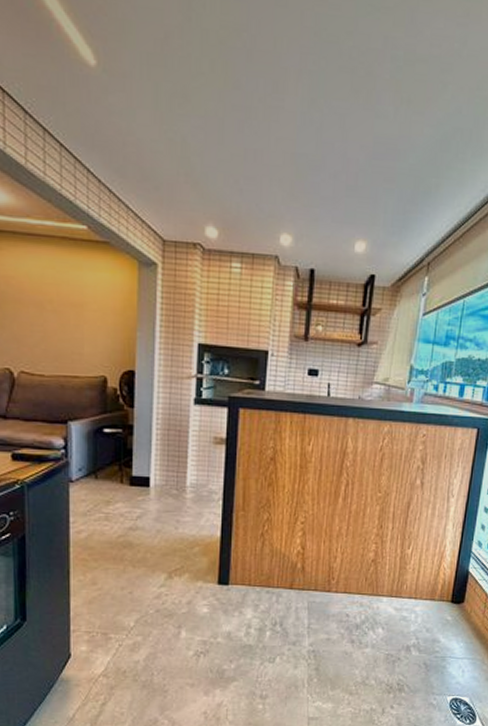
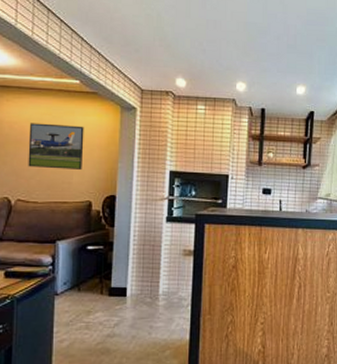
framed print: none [29,278,95,338] -> present [28,123,84,170]

